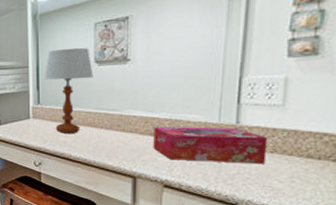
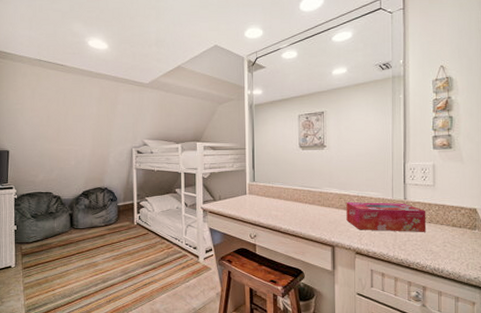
table lamp: present [45,47,93,133] -> none [259,134,298,208]

